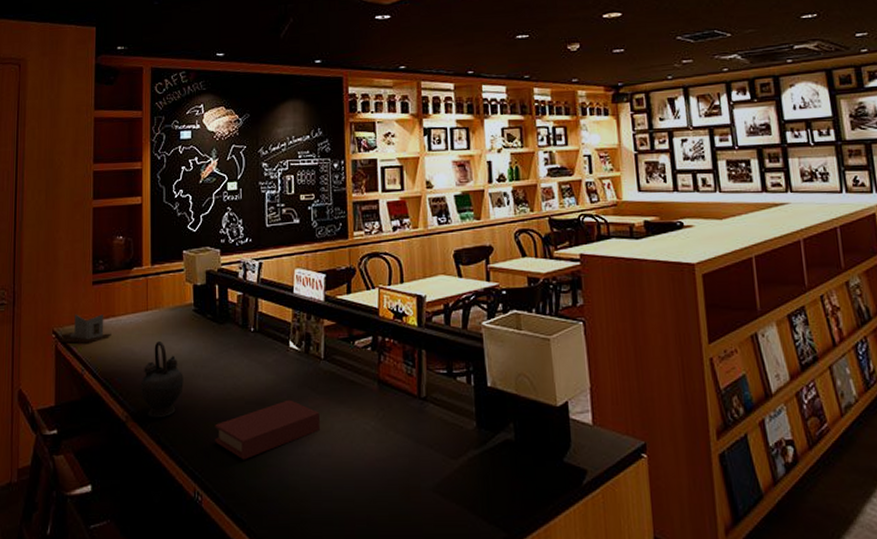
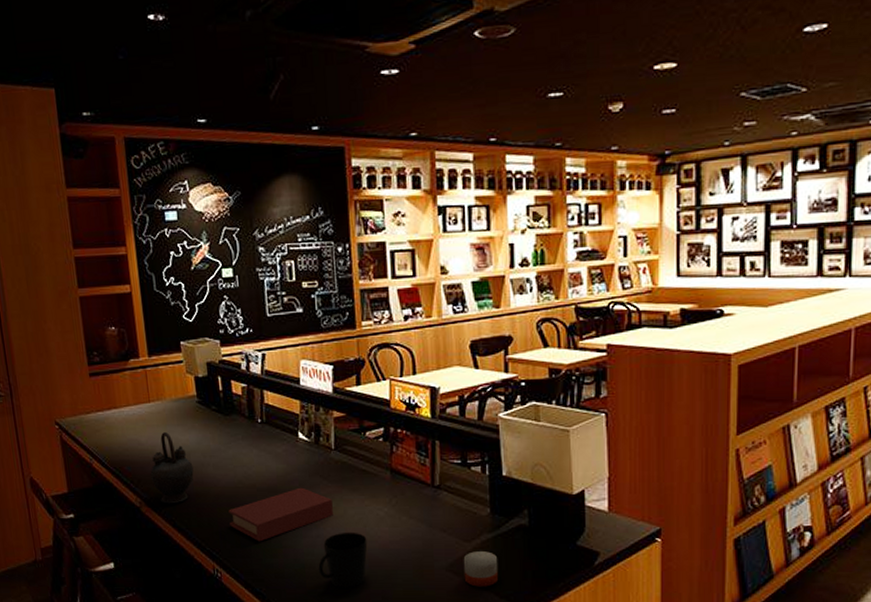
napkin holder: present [59,314,112,343] -> none [63,405,116,434]
cup: none [302,448,354,513] -> present [318,532,368,588]
candle: none [450,470,487,511] -> present [463,551,499,587]

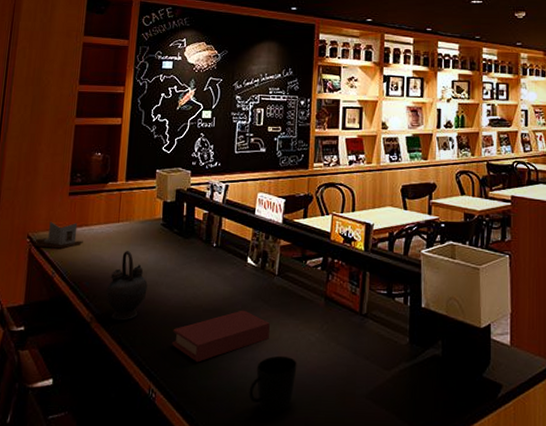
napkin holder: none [63,405,116,434] -> present [33,221,83,249]
candle: present [463,551,499,587] -> none [382,380,413,416]

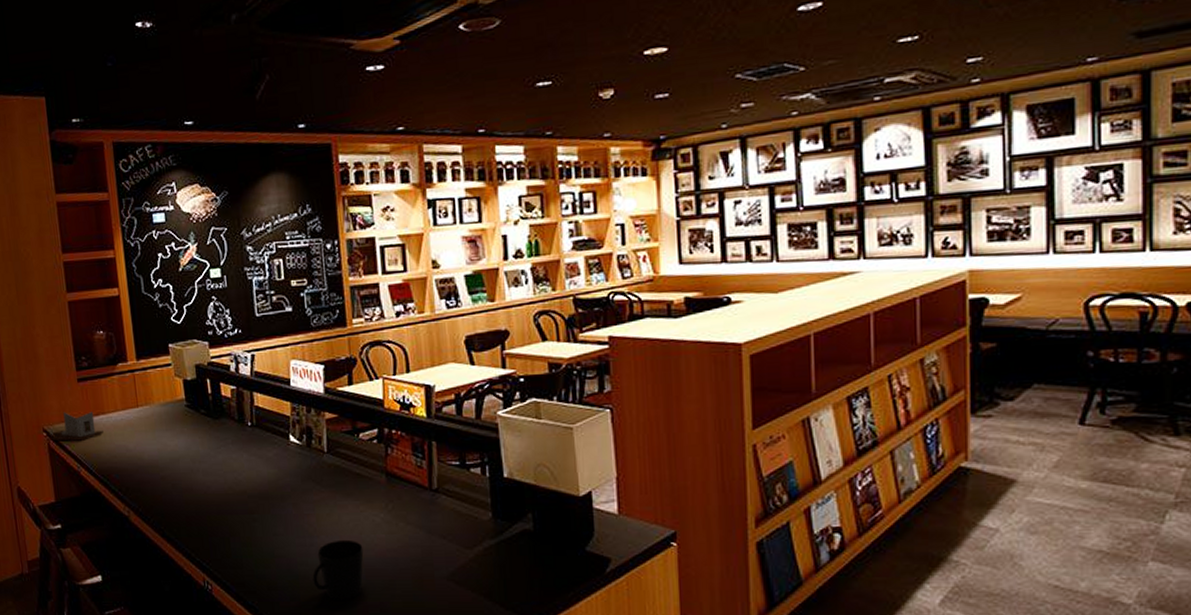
teapot: present [106,251,148,321] -> none [138,438,183,512]
book: present [172,310,270,363] -> none [219,493,327,552]

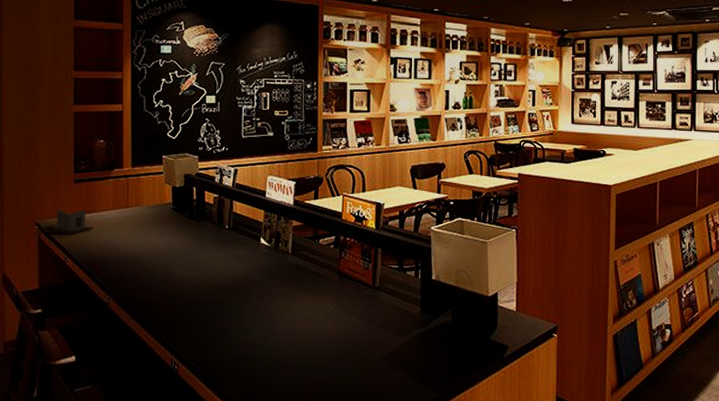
cup: present [312,539,364,600] -> none [268,327,314,379]

